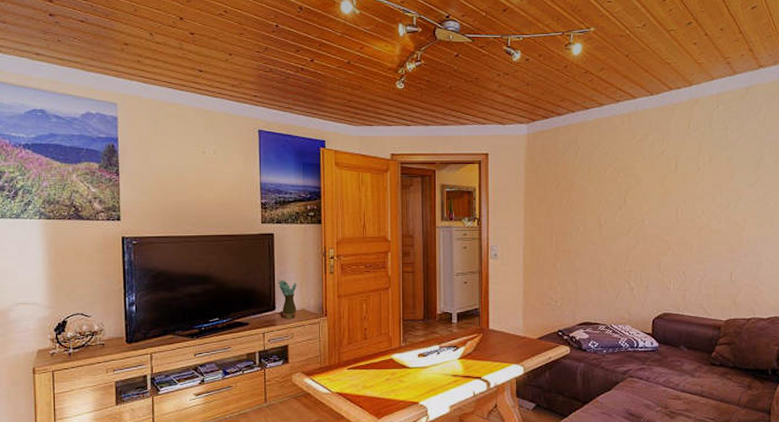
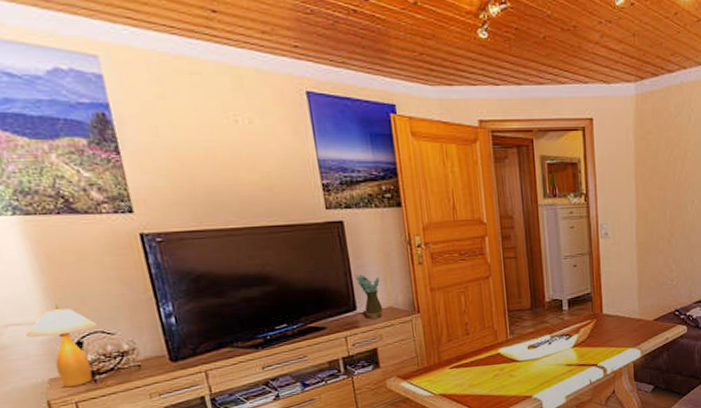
table lamp: none [29,289,80,358] -> present [26,304,98,388]

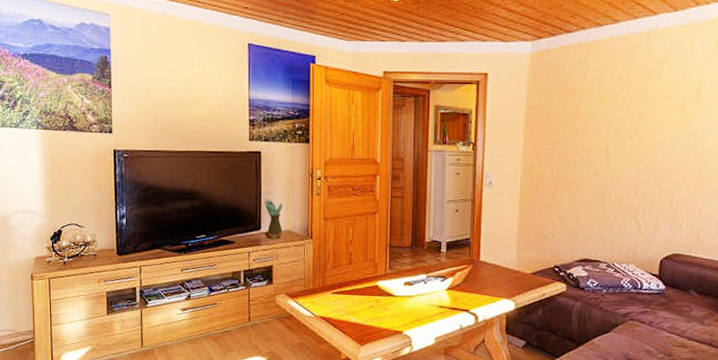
table lamp: present [26,304,98,388] -> none [28,198,74,266]

